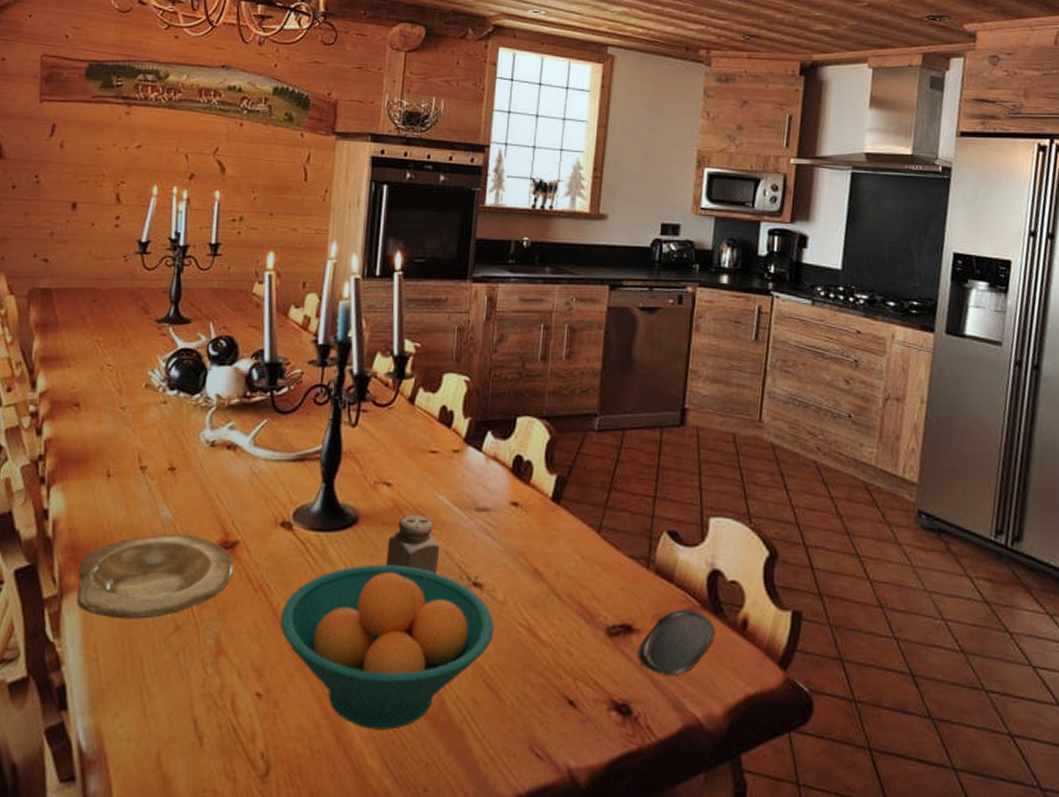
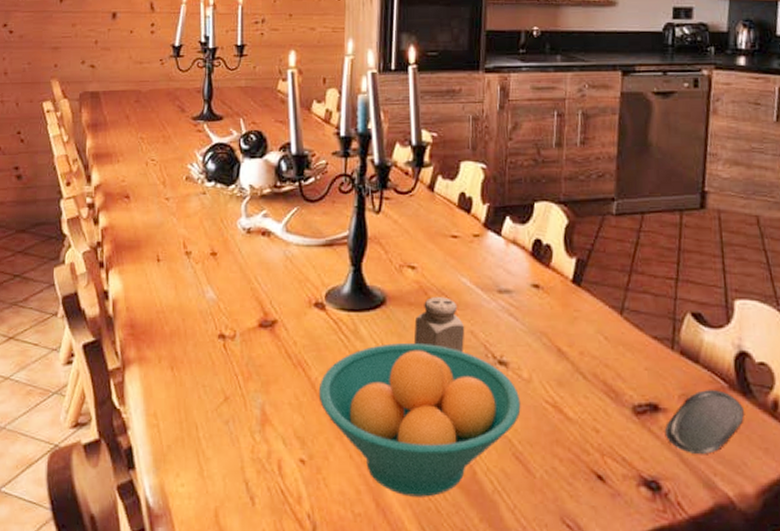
plate: present [76,534,234,619] -> none [137,313,273,390]

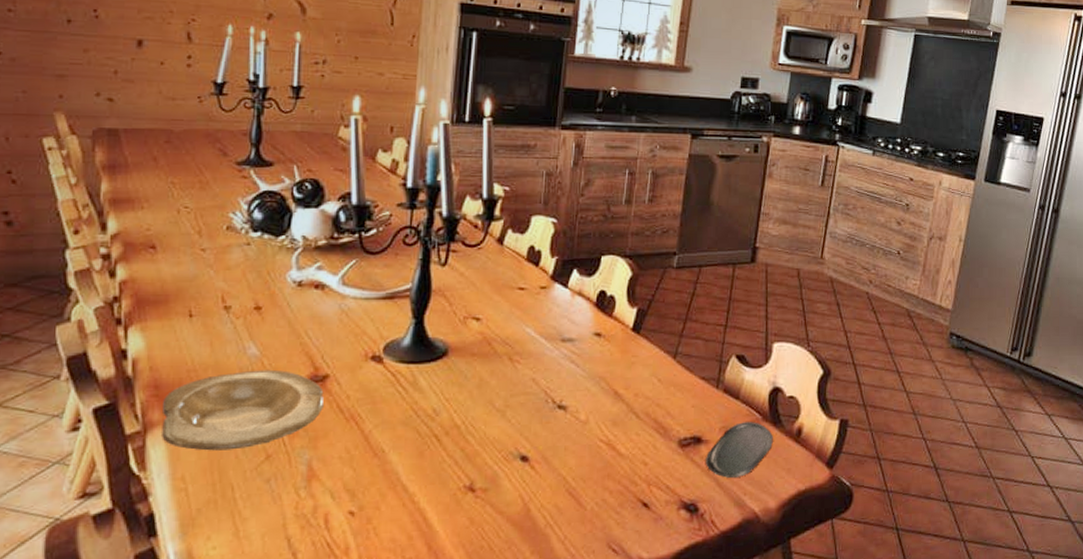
plate: none [137,313,273,390] -> present [162,369,324,451]
fruit bowl: present [318,343,521,497] -> none [372,392,577,538]
salt shaker: present [413,297,465,353] -> none [474,347,527,400]

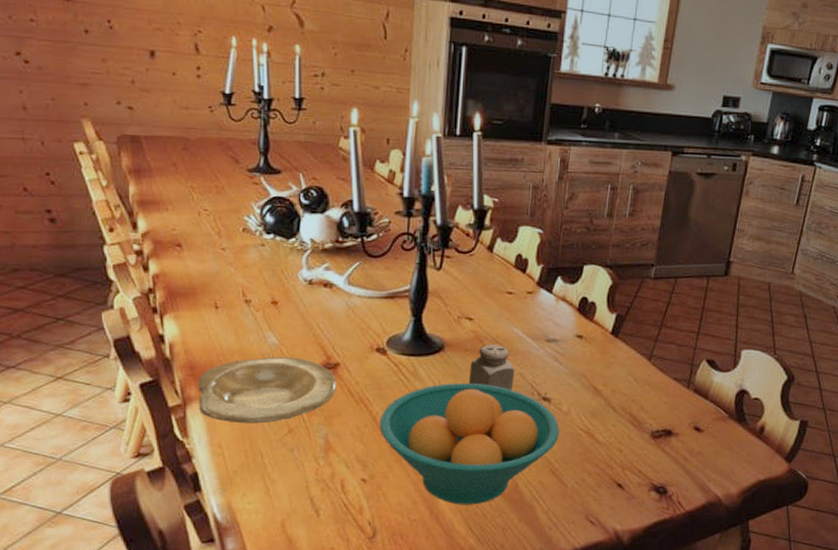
fruit bowl: none [372,392,577,538] -> present [379,383,560,505]
salt shaker: none [474,347,527,400] -> present [468,345,515,391]
oval tray: present [705,422,773,479] -> none [674,419,738,467]

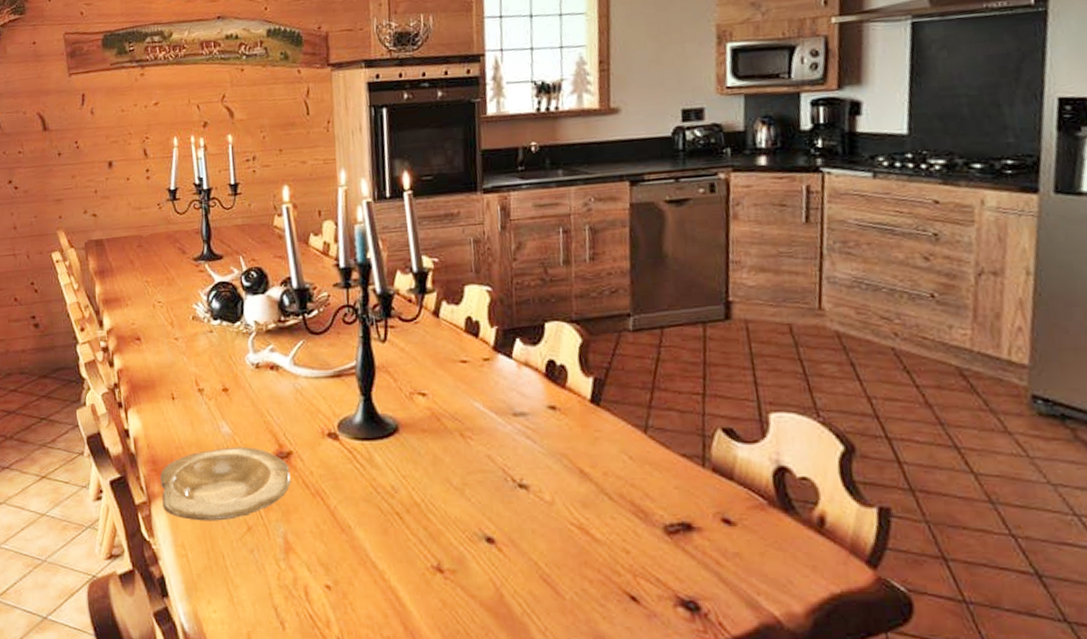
fruit bowl: present [379,383,560,505] -> none [338,469,546,620]
salt shaker: present [468,345,515,391] -> none [429,422,482,478]

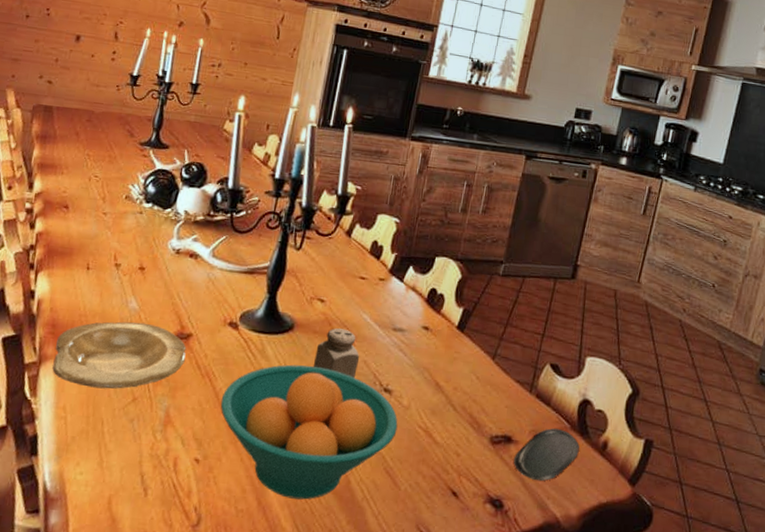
fruit bowl: none [338,469,546,620] -> present [220,364,398,500]
salt shaker: none [429,422,482,478] -> present [313,328,360,379]
oval tray: none [700,507,787,574] -> present [513,428,580,482]

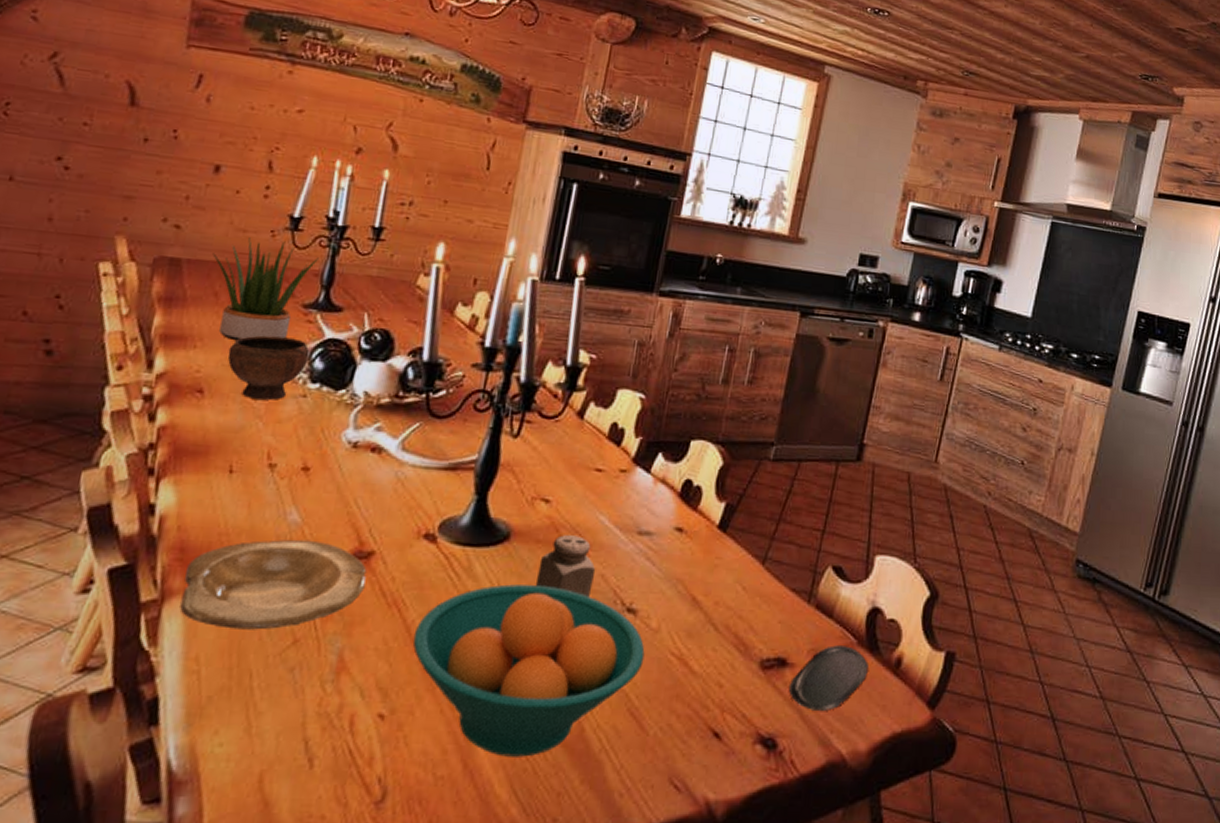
potted plant: none [75,91,151,170] -> present [212,238,319,341]
bowl: none [85,165,145,215] -> present [227,335,310,400]

